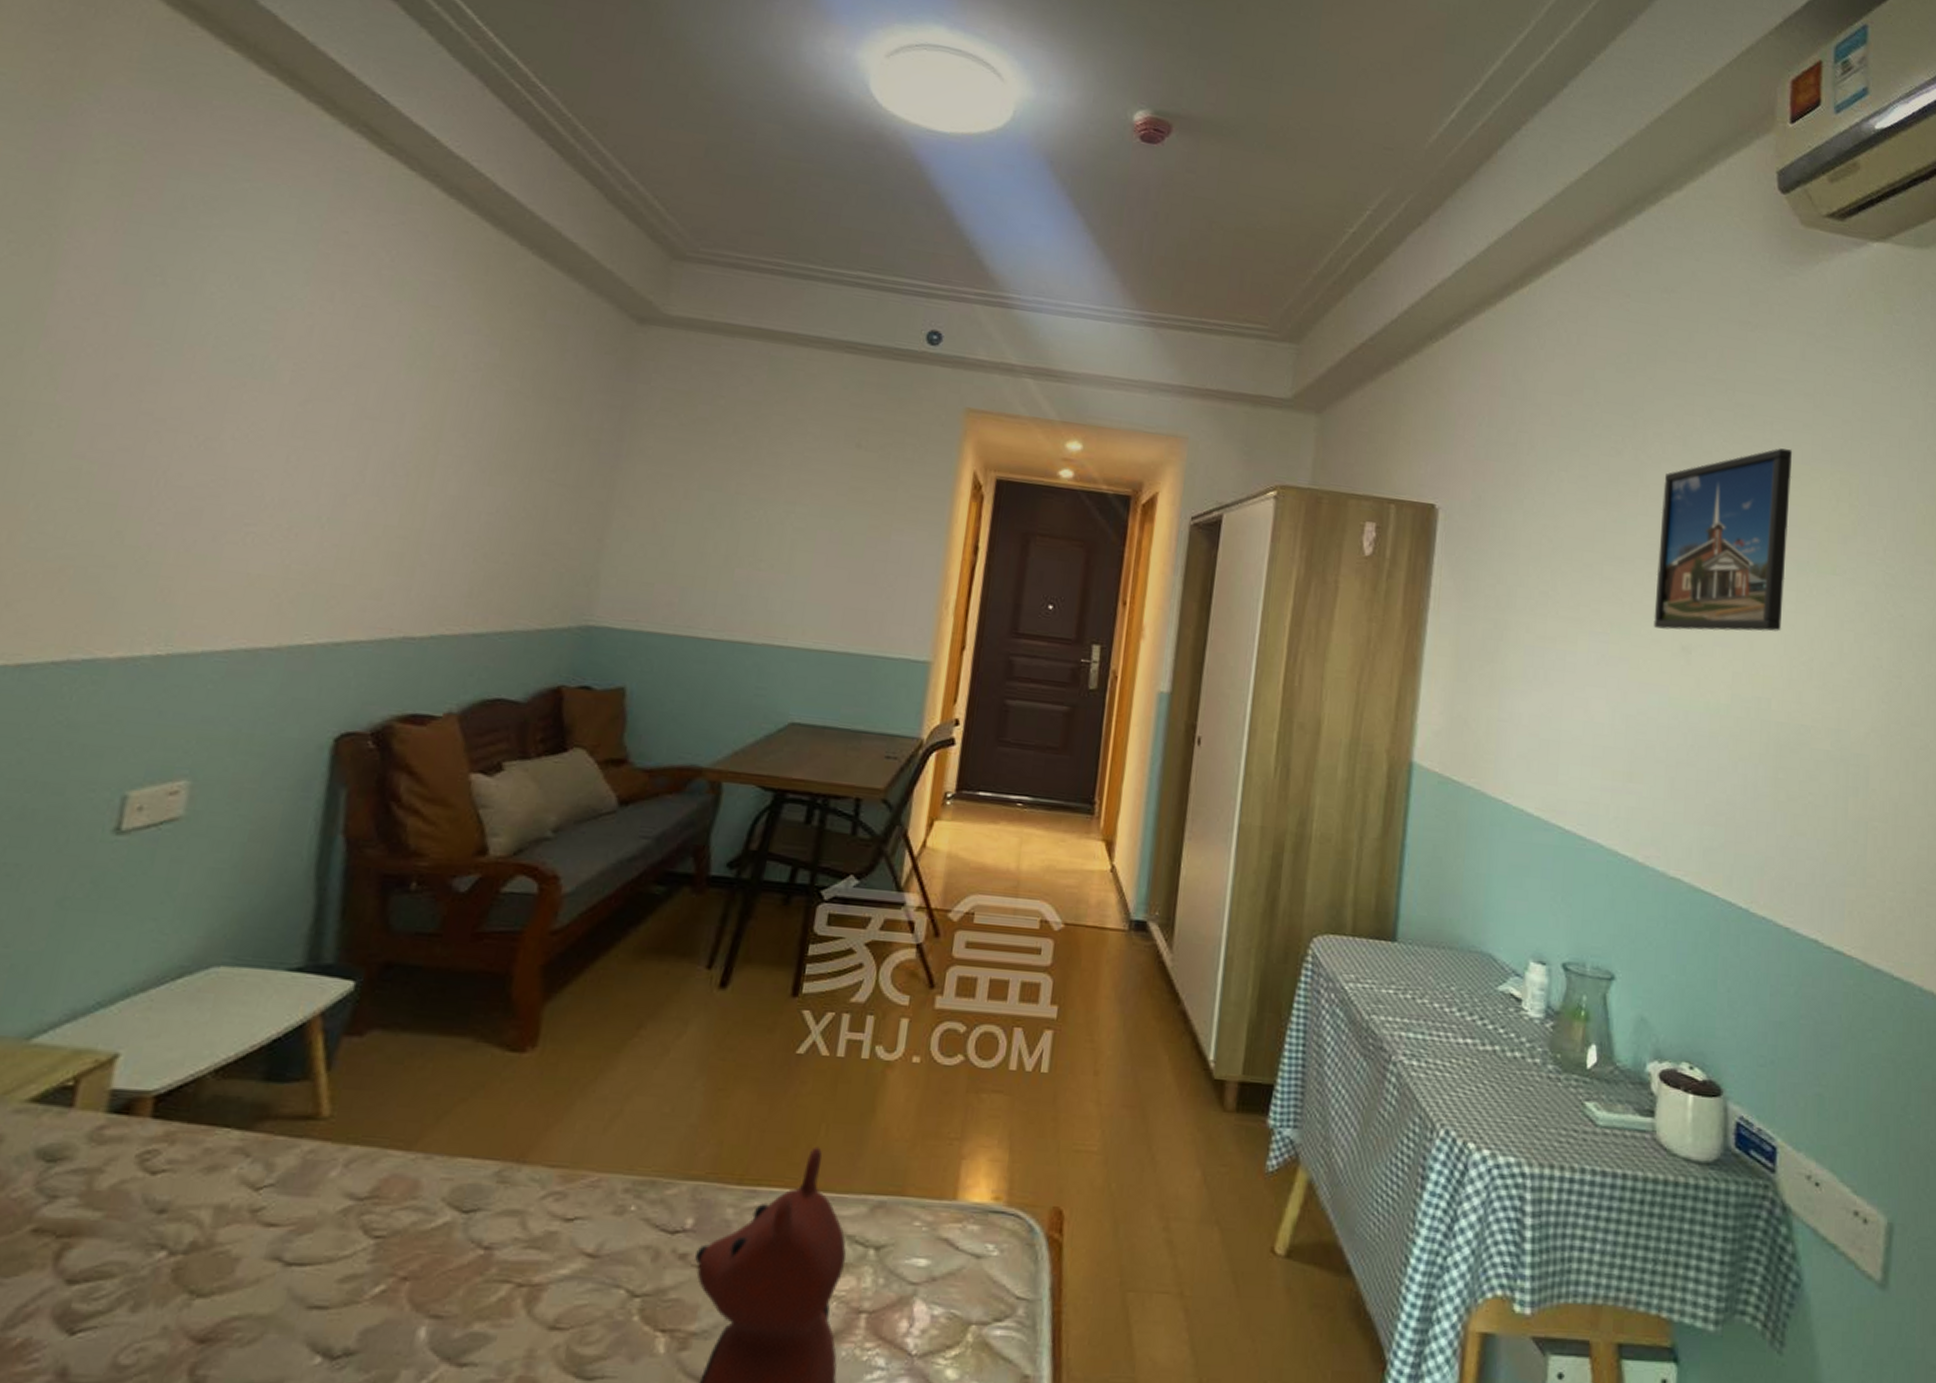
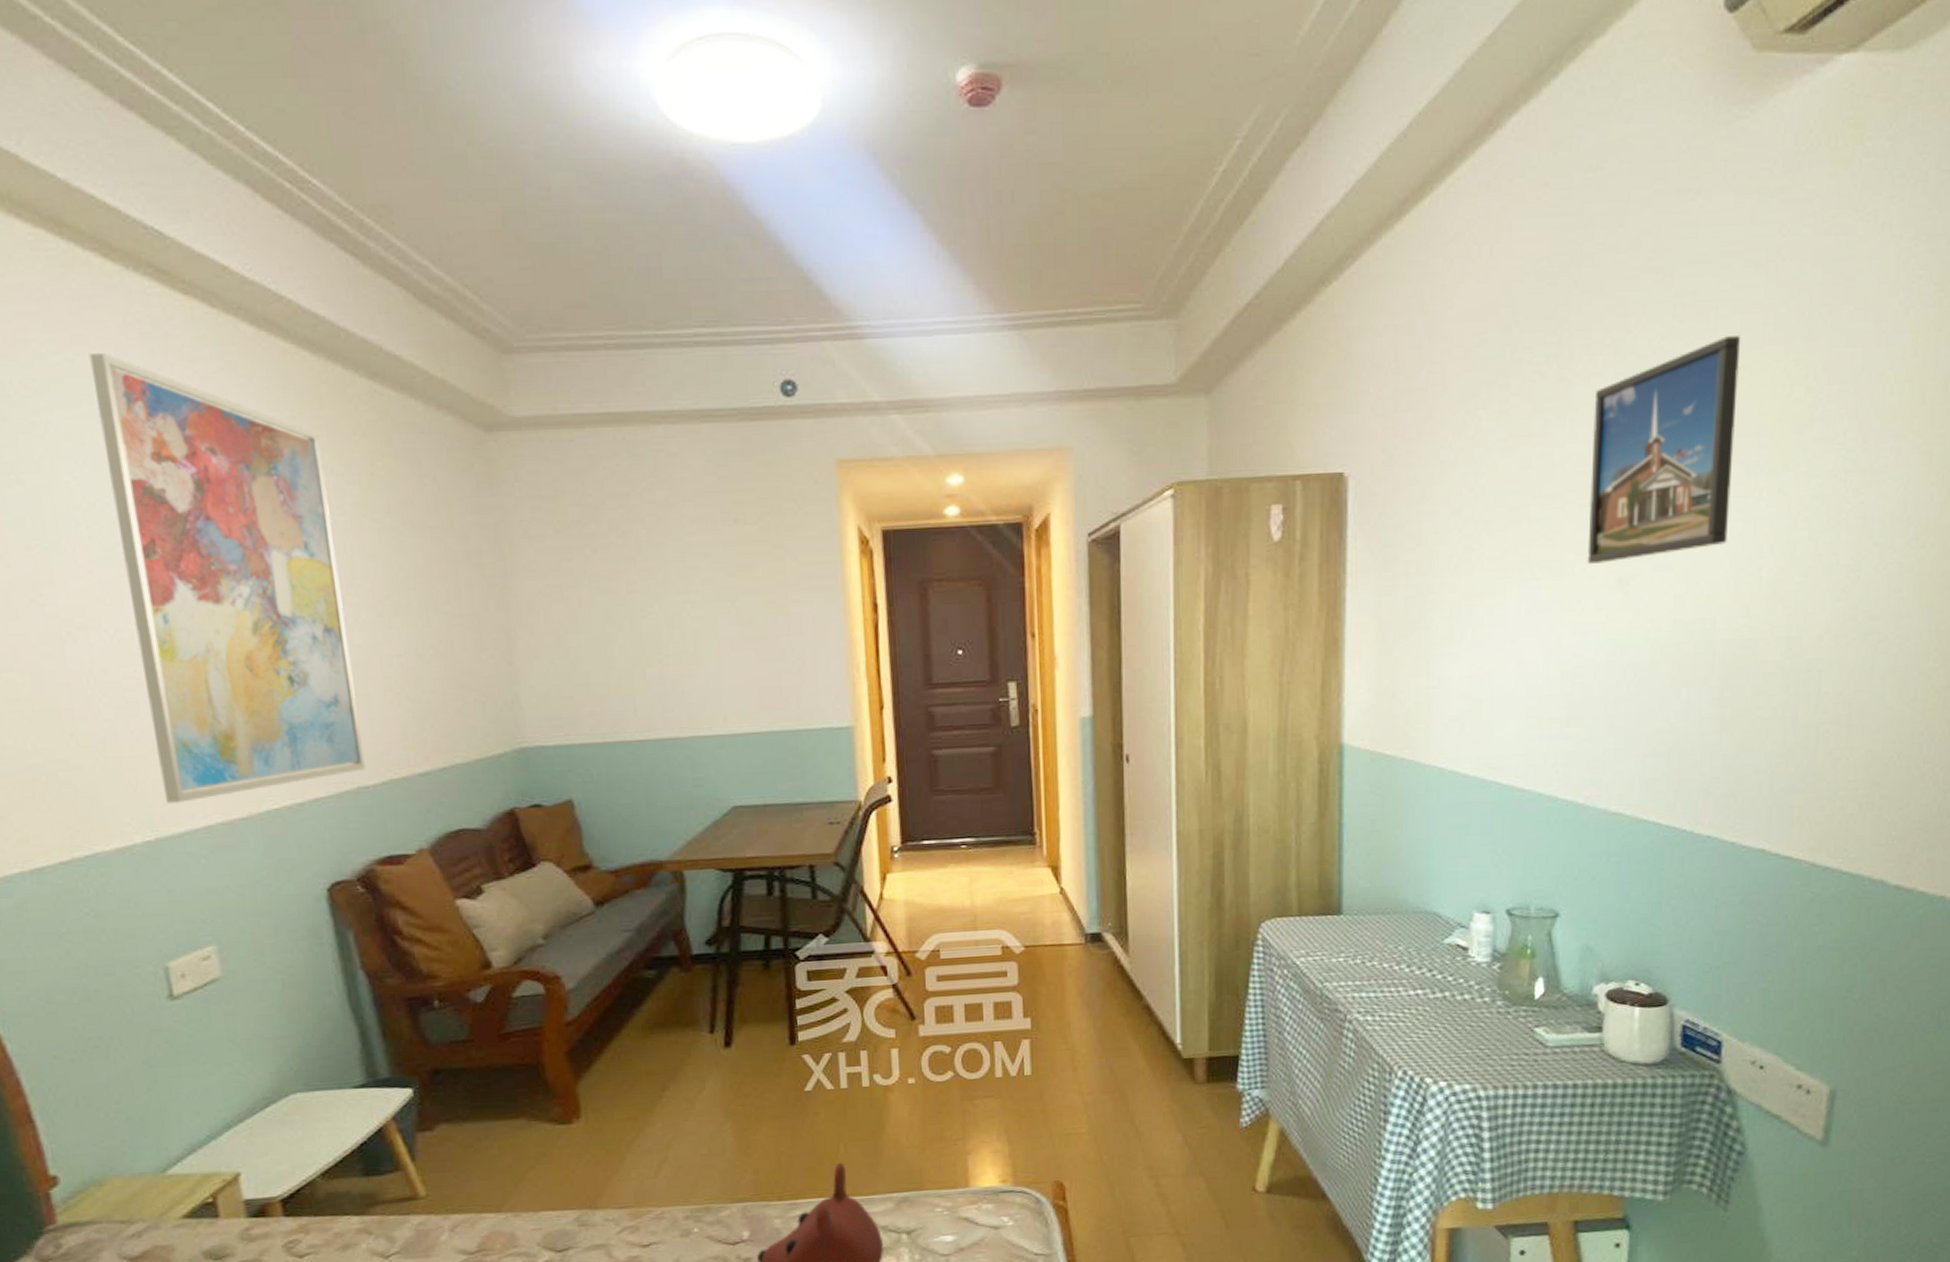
wall art: none [193,187,476,622] -> present [89,353,366,803]

